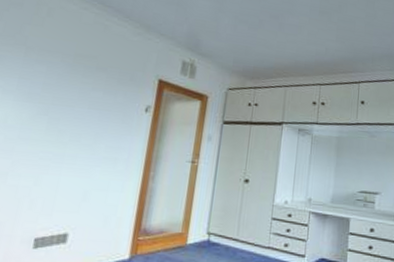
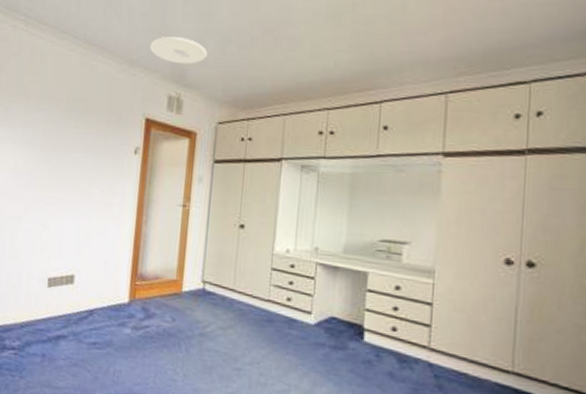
ceiling light: none [166,9,222,36] -> present [149,37,208,65]

